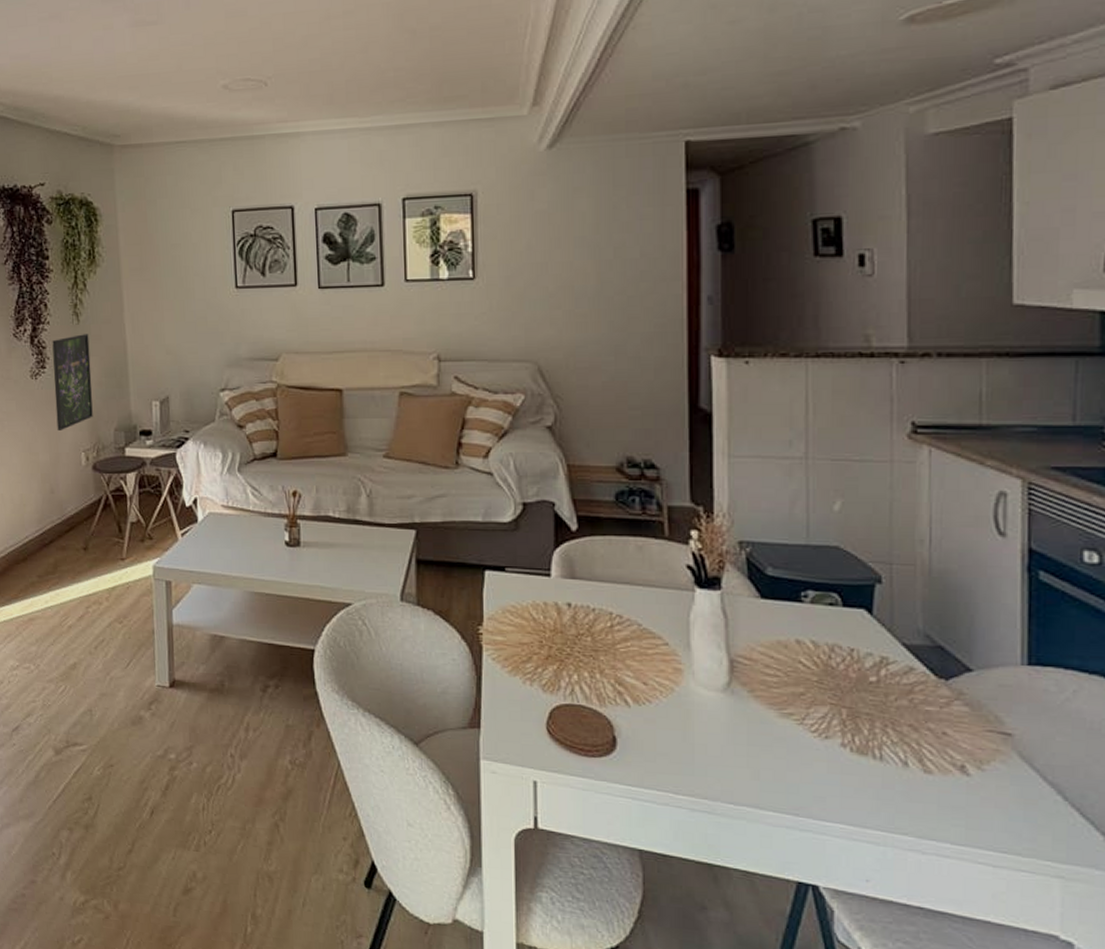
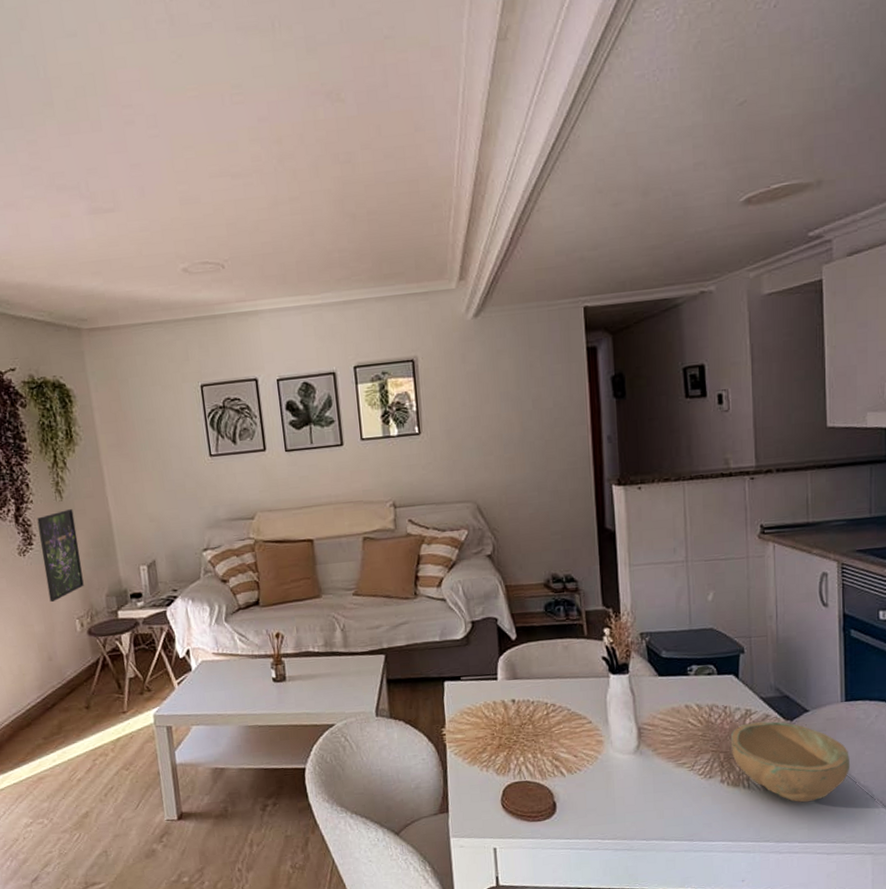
bowl: none [857,675,1033,792] -> present [730,721,851,803]

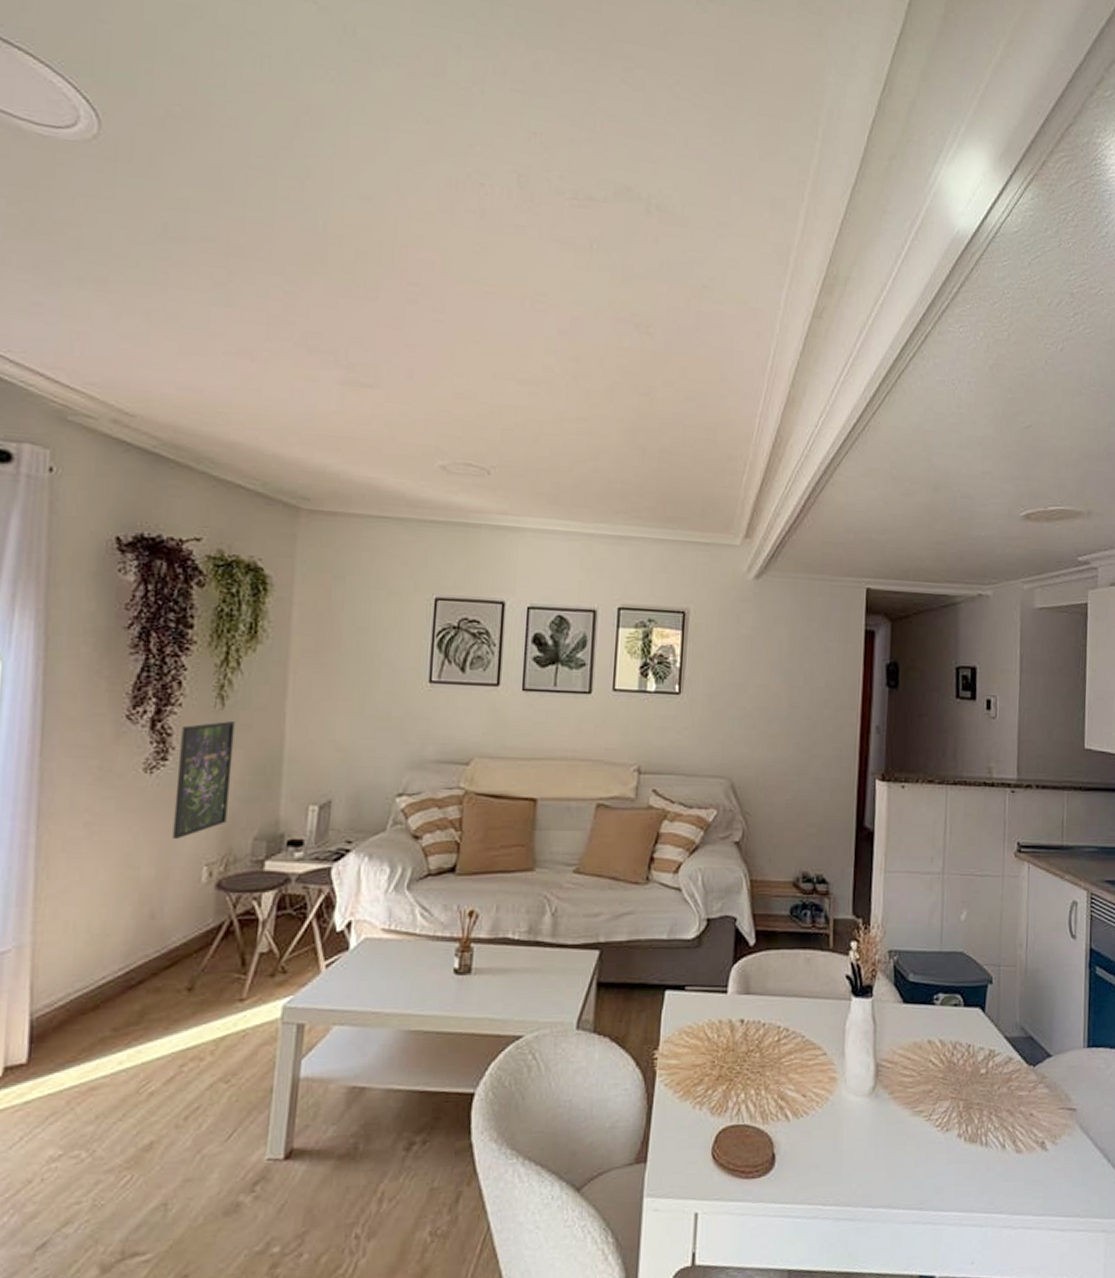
bowl: present [730,721,851,803] -> none [971,1065,1089,1166]

